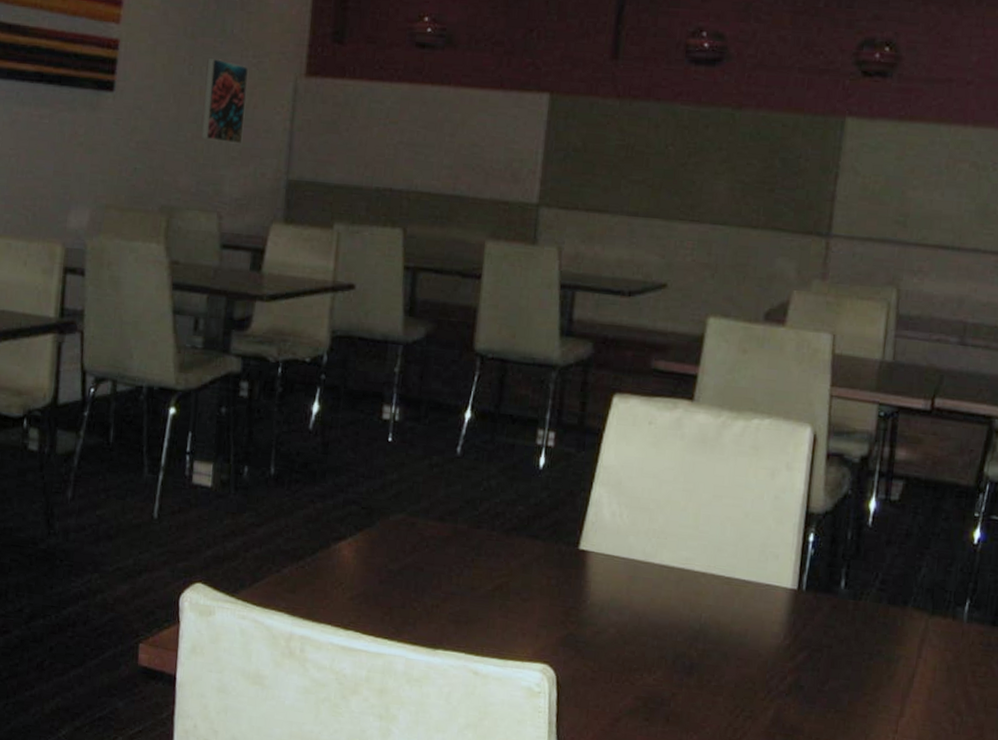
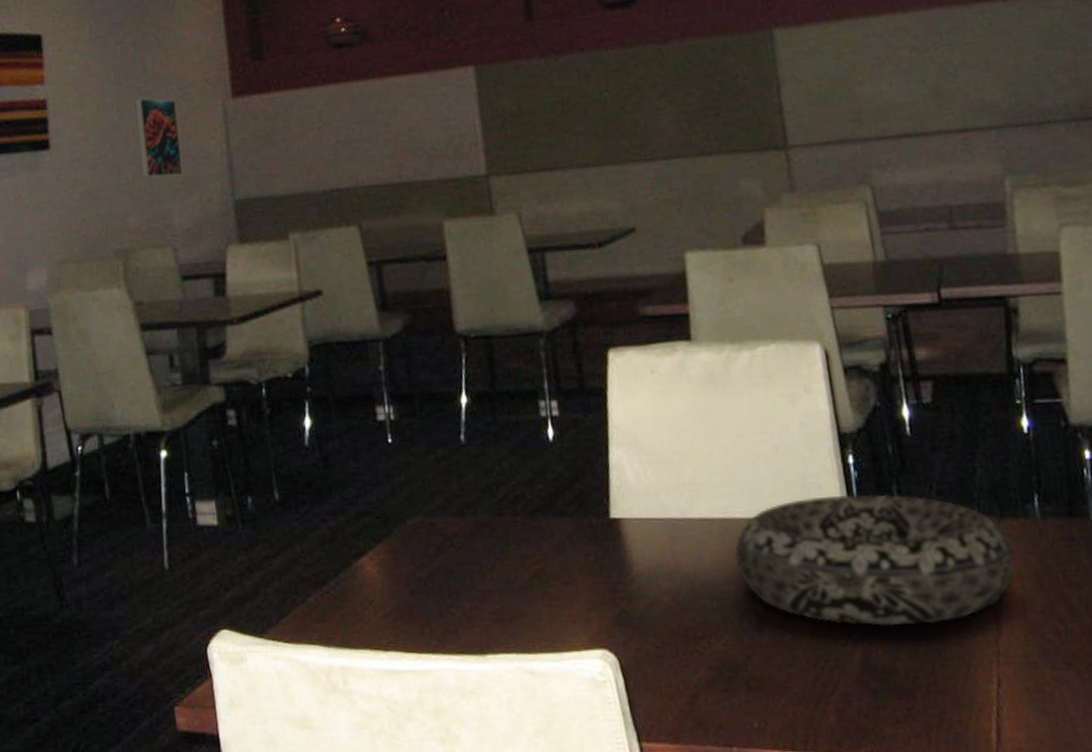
decorative bowl: none [683,564,934,696] -> present [734,494,1016,627]

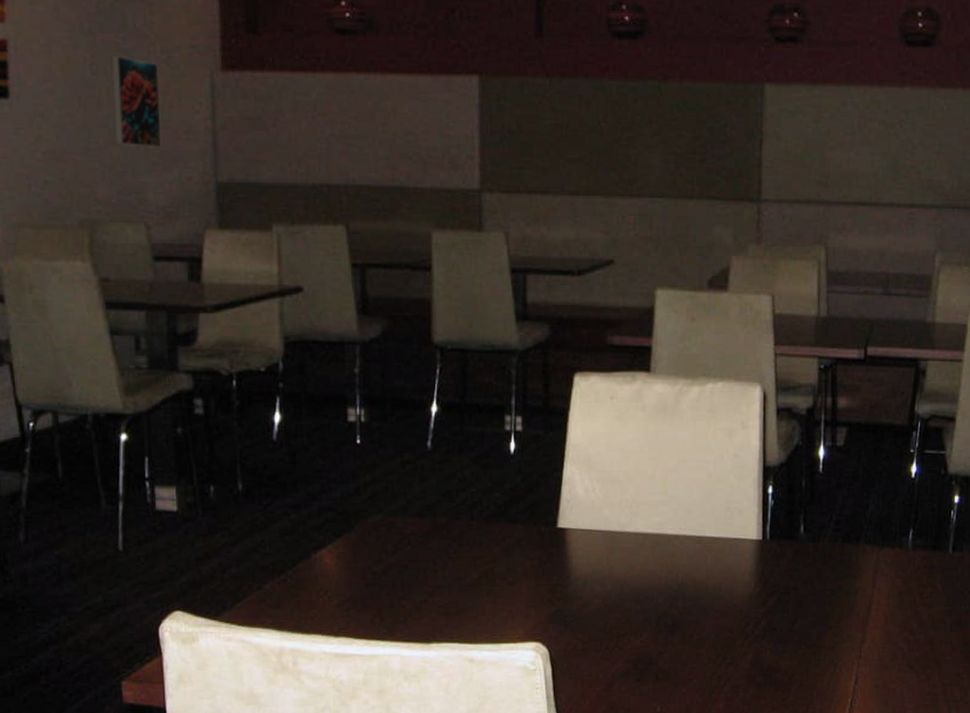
decorative bowl: present [734,494,1016,627] -> none [662,519,885,632]

